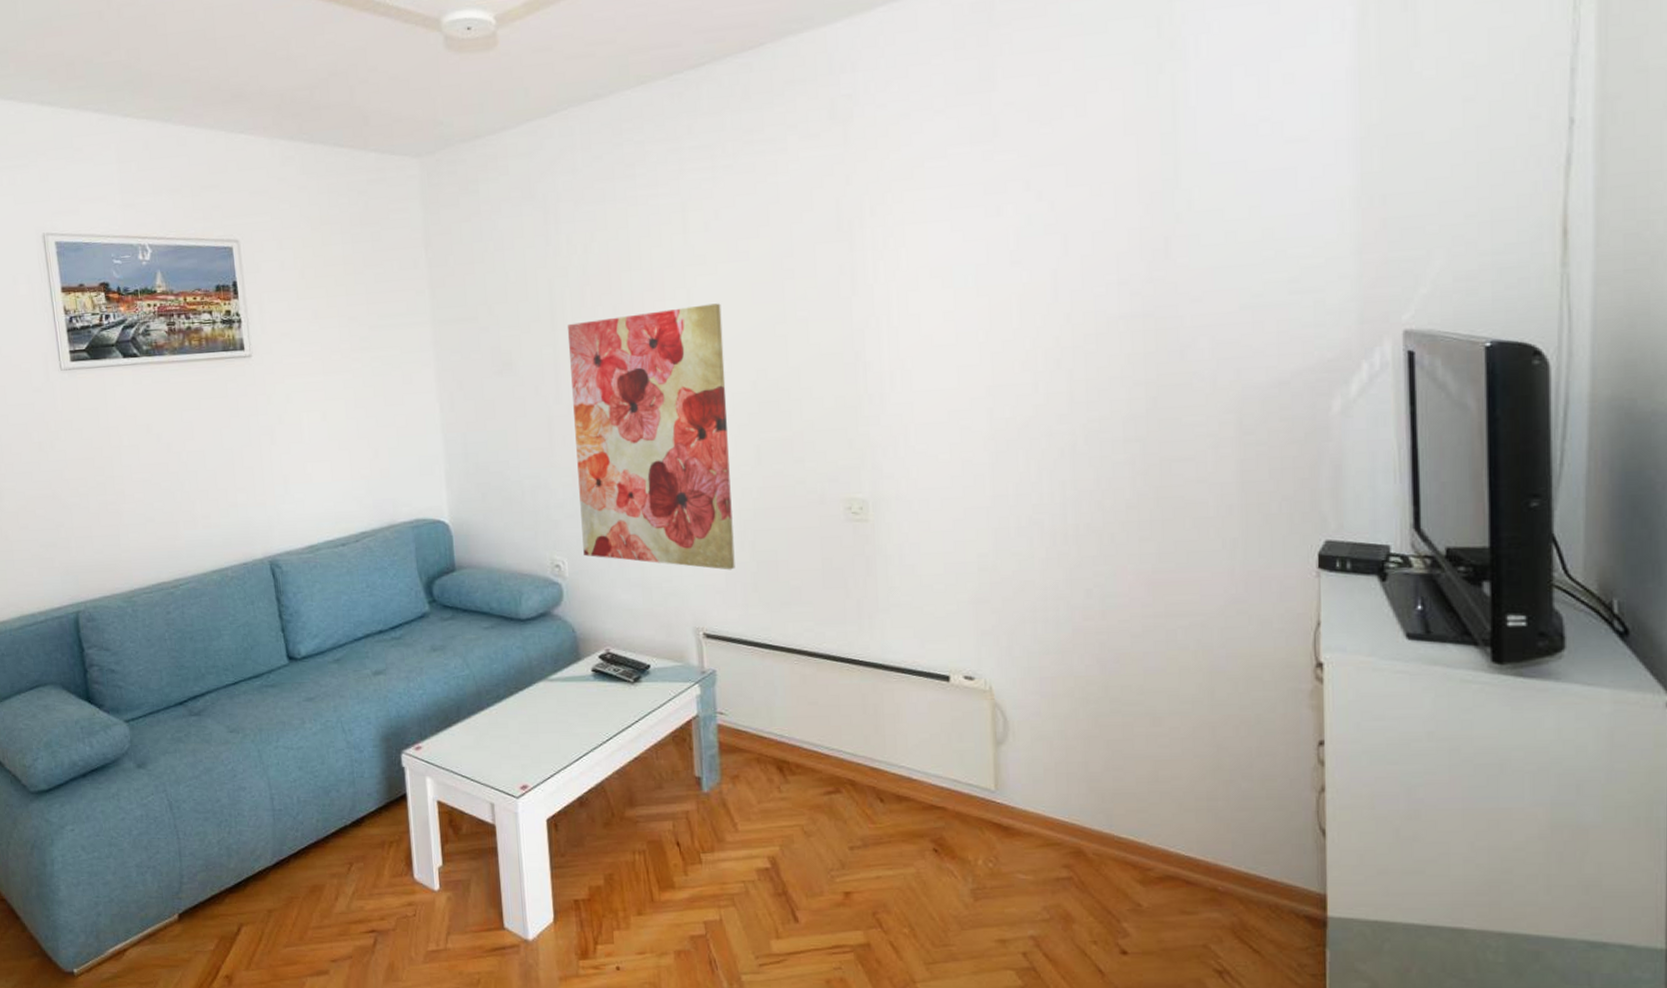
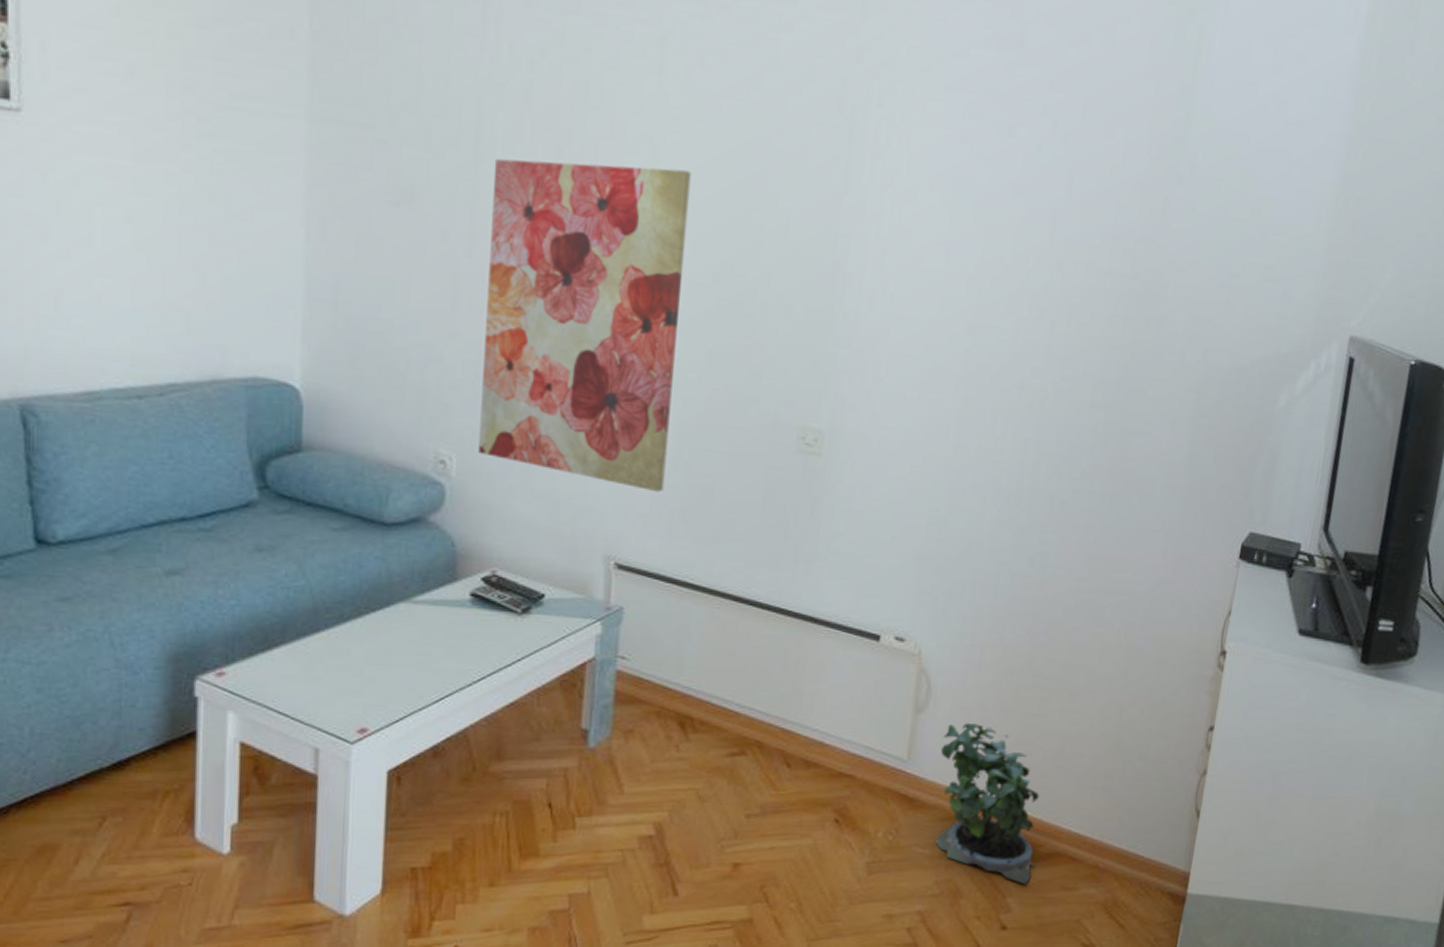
potted plant: none [1027,751,1147,909] -> present [934,722,1039,885]

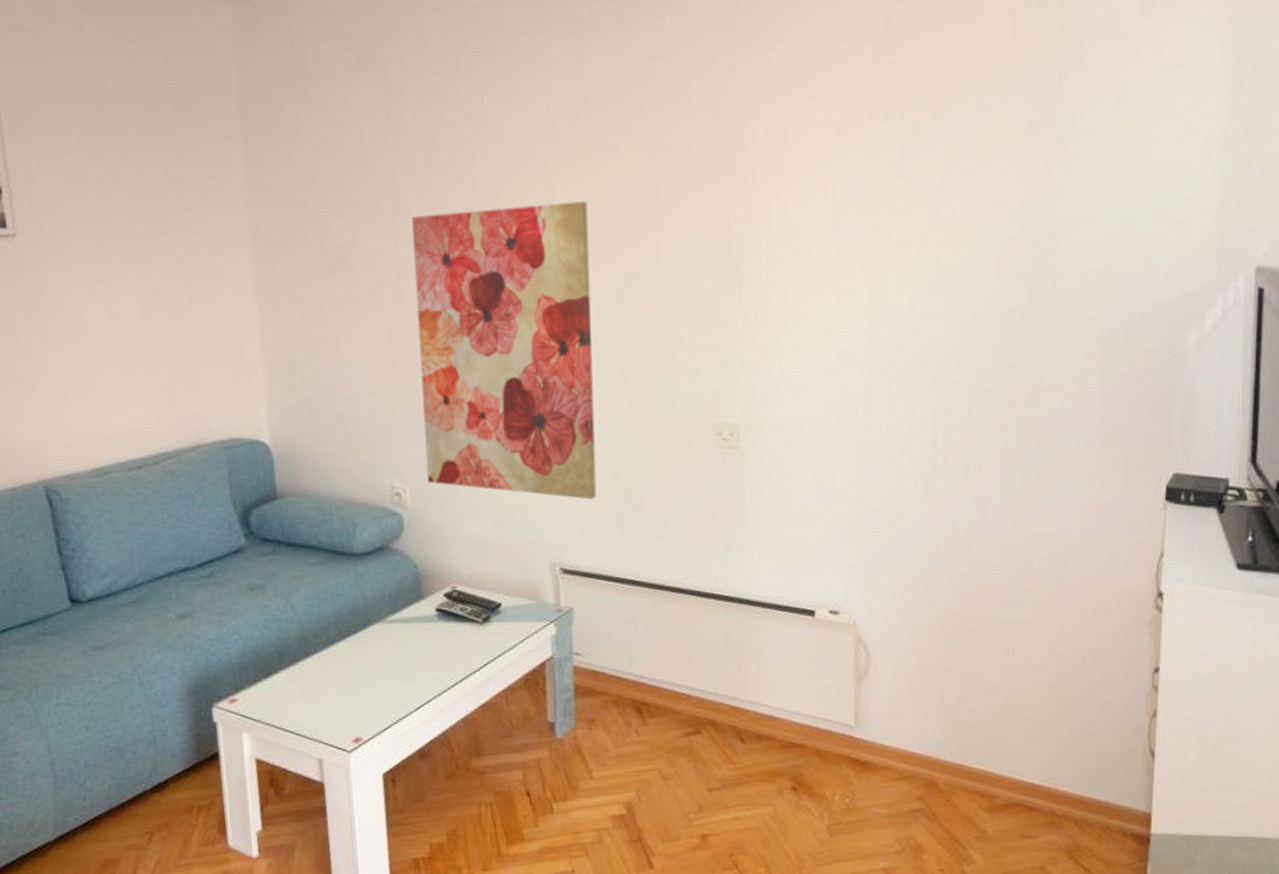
potted plant: present [934,722,1039,885] -> none [887,685,993,836]

